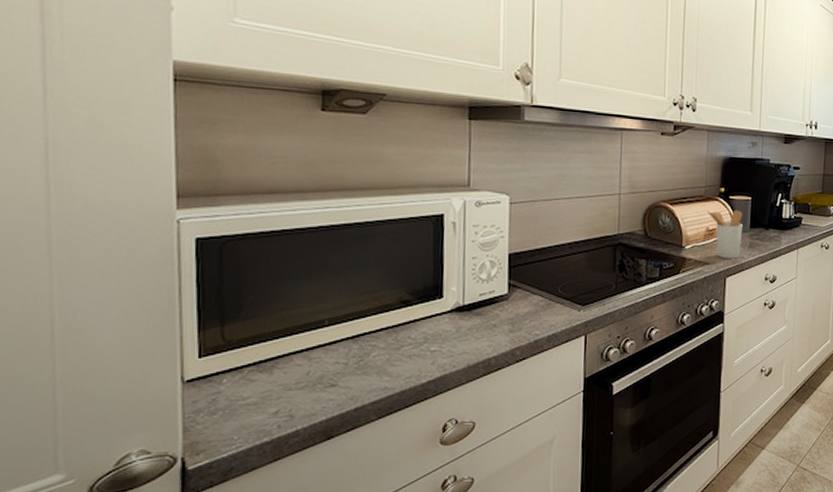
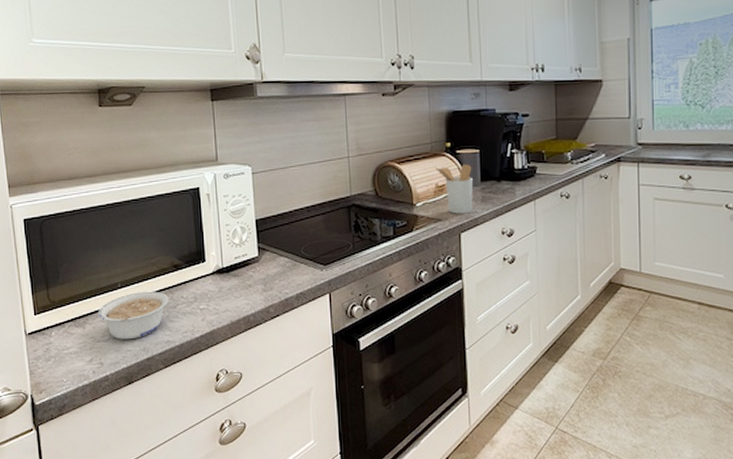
legume: none [292,330,392,387] -> present [97,291,169,340]

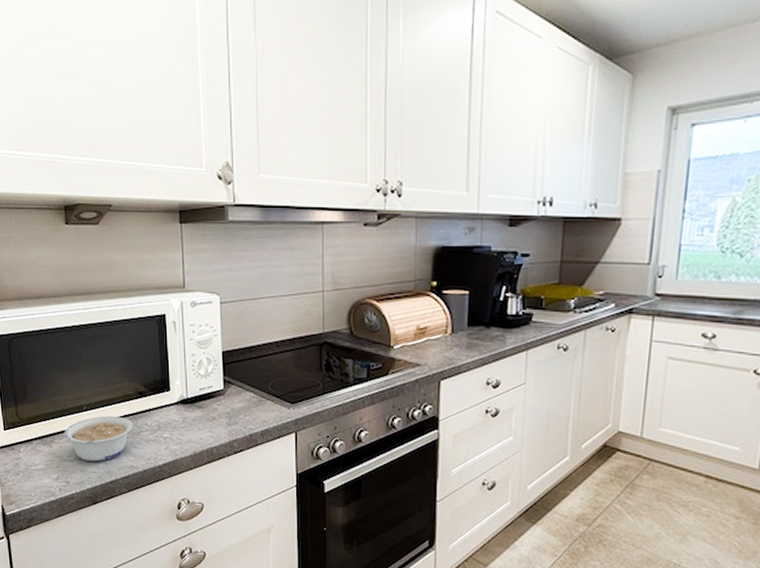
utensil holder: present [435,164,473,214] -> none [417,305,459,360]

